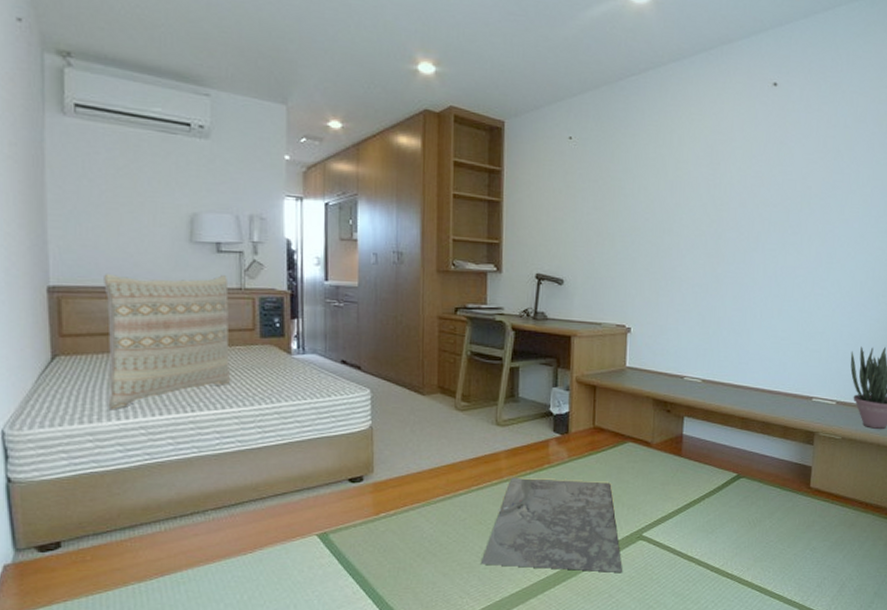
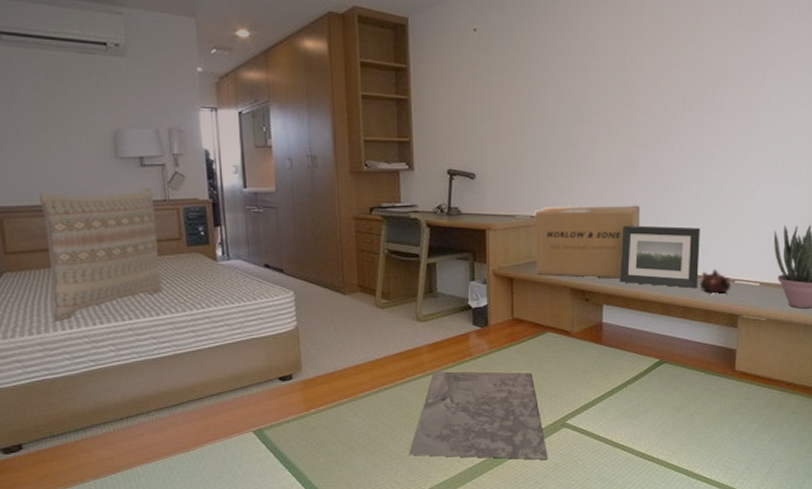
box: none [619,317,724,391] -> present [535,206,640,279]
picture frame: none [700,339,781,404] -> present [619,225,701,288]
teapot: none [780,386,809,411] -> present [701,269,732,294]

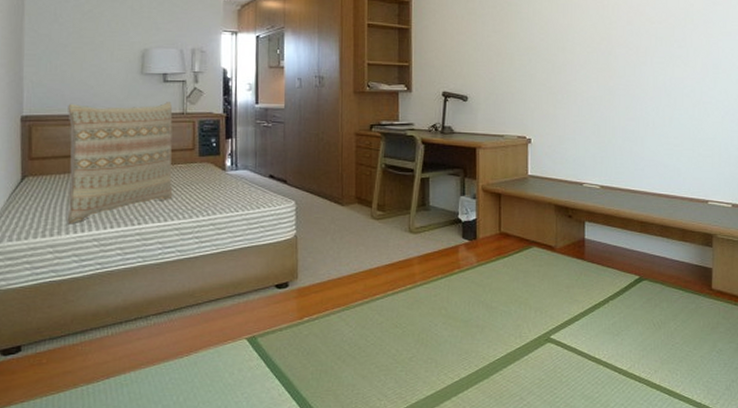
floor mat: present [409,370,547,460] -> none [397,282,532,375]
box: present [535,206,640,279] -> none [521,128,619,197]
picture frame: present [619,225,701,288] -> none [600,147,675,207]
teapot: present [701,269,732,294] -> none [677,190,705,214]

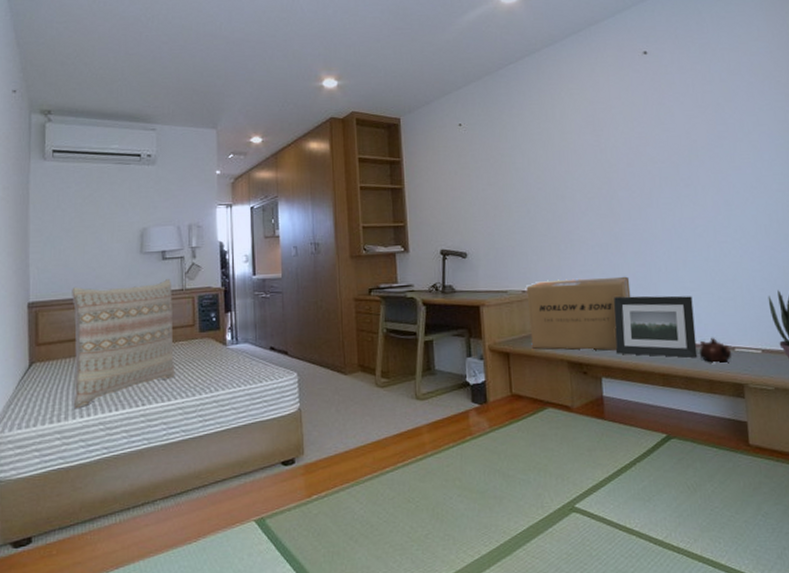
box: none [521,128,619,197] -> present [526,277,631,351]
picture frame: none [600,147,675,207] -> present [613,295,698,358]
teapot: none [677,190,705,214] -> present [699,337,732,363]

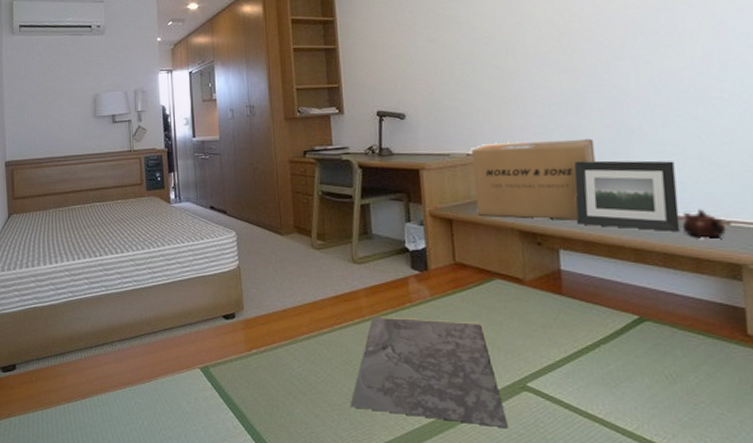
pillow: present [72,279,175,409] -> none [39,141,127,256]
floor mat: none [412,451,558,550] -> present [350,316,508,427]

